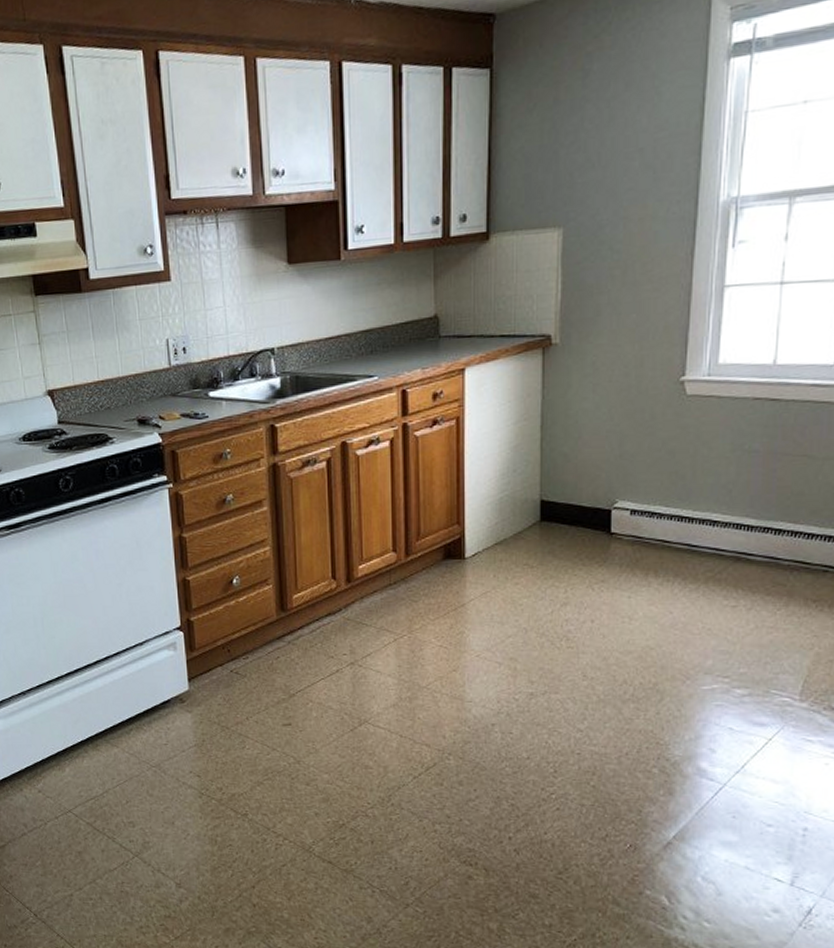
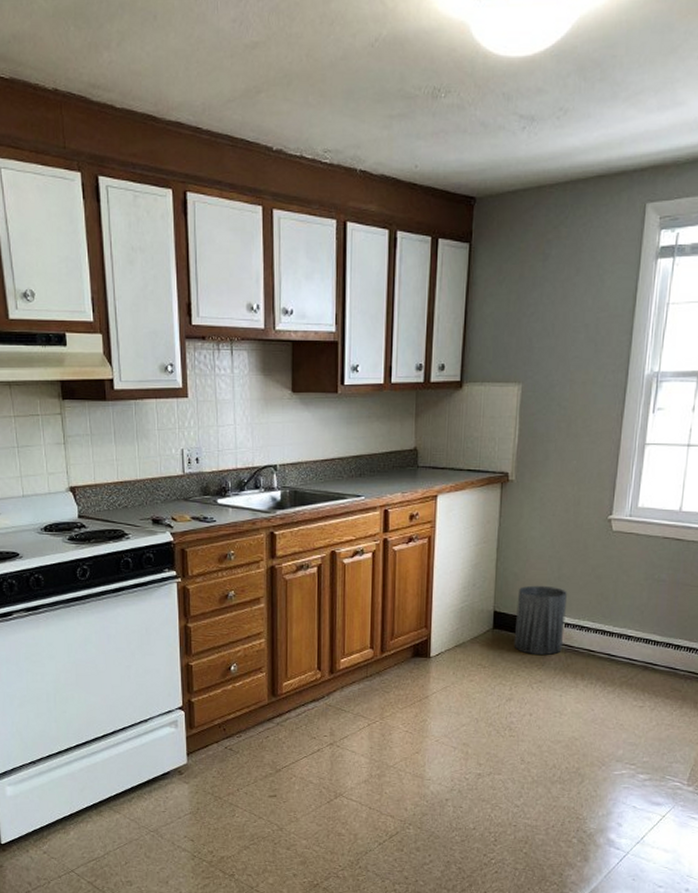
trash can: none [567,466,633,549] -> present [513,585,568,655]

